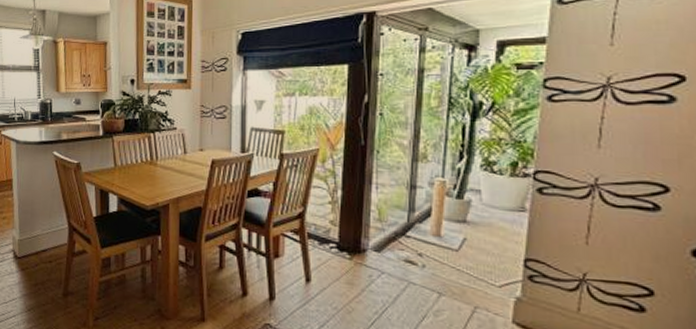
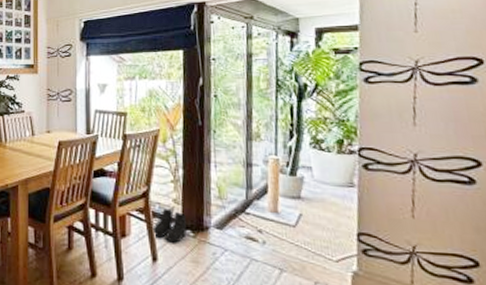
boots: none [307,230,342,265] -> present [152,209,187,243]

